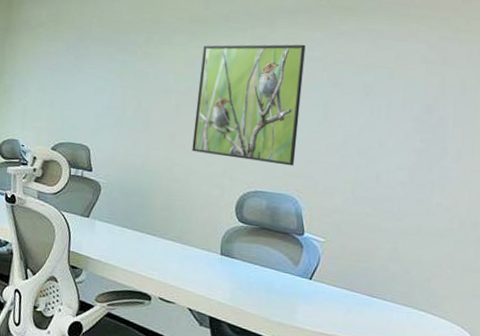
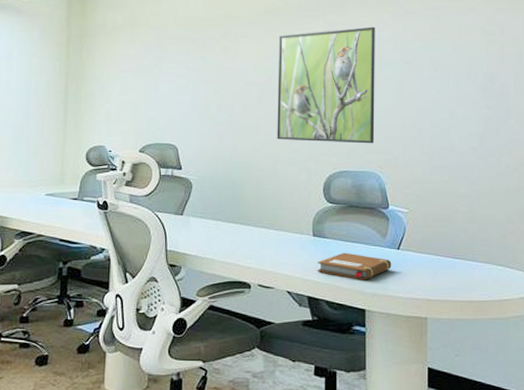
notebook: none [221,275,302,308] -> present [317,252,392,281]

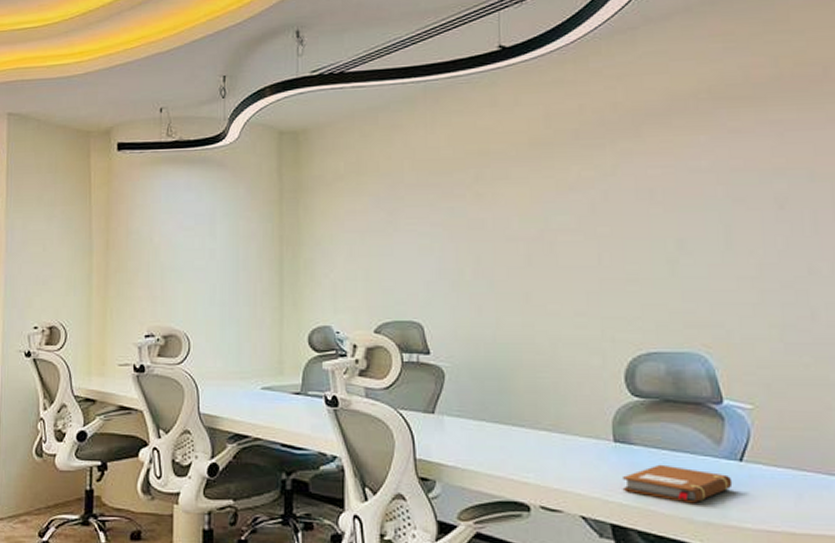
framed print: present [277,26,375,144] -> none [550,153,696,315]

